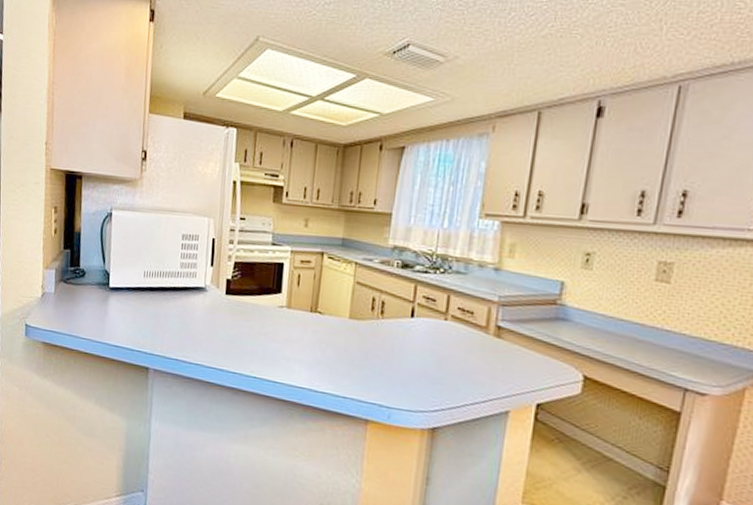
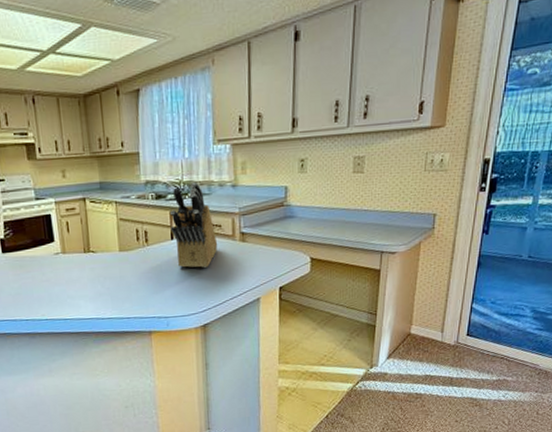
knife block: none [412,256,466,359] -> present [169,181,218,268]

